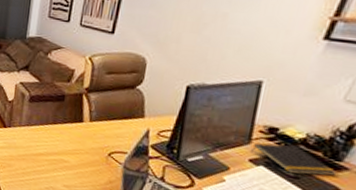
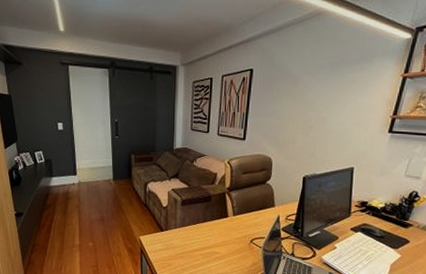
notepad: present [251,143,337,176] -> none [351,213,406,235]

